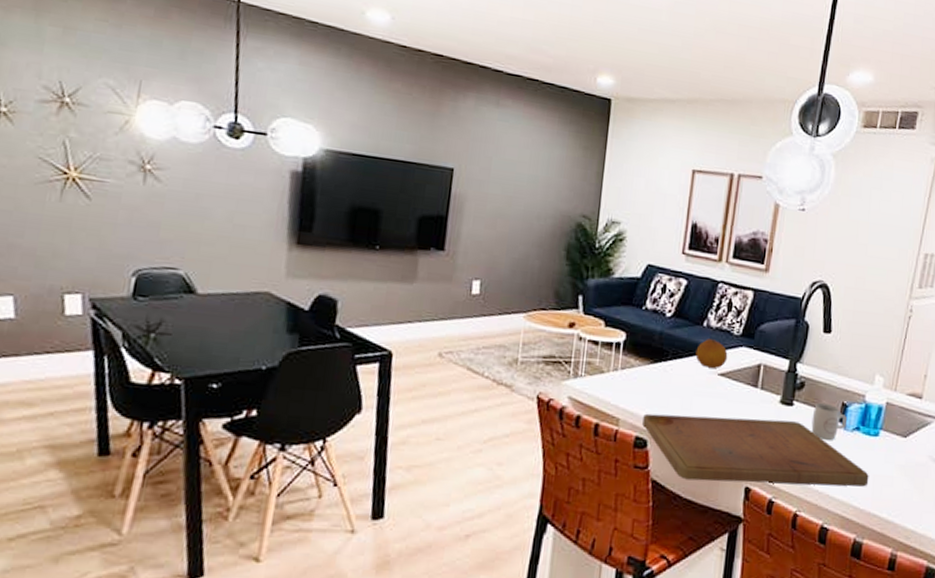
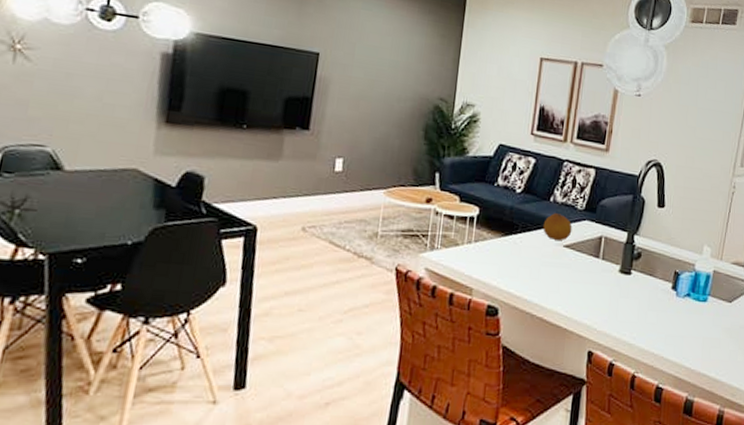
cutting board: present [642,413,869,487] -> none [494,283,699,349]
mug: present [811,402,848,440] -> none [647,271,680,306]

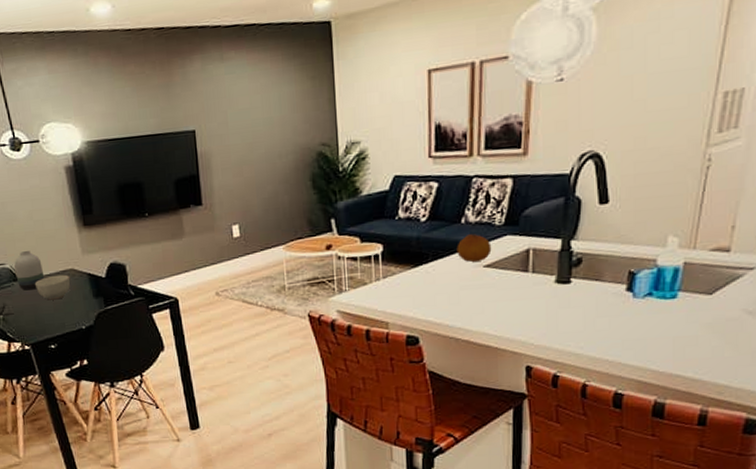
vase: none [55,136,98,185] -> present [13,251,45,291]
bowl: none [78,171,130,203] -> present [34,274,71,300]

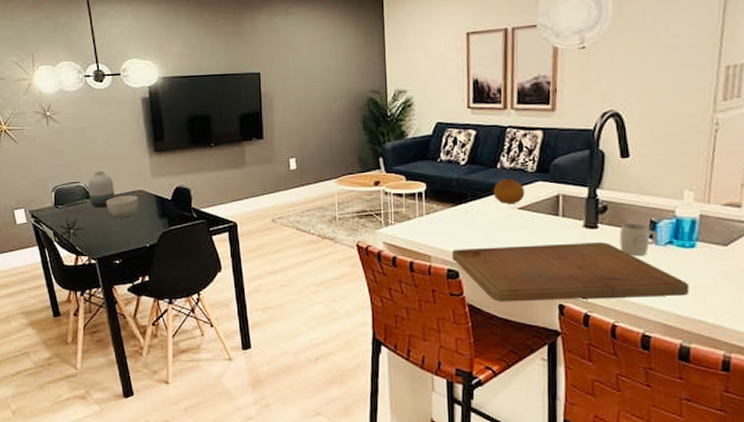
cutting board: none [412,298,668,367] -> present [452,242,690,302]
mug: none [594,274,637,310] -> present [619,222,659,256]

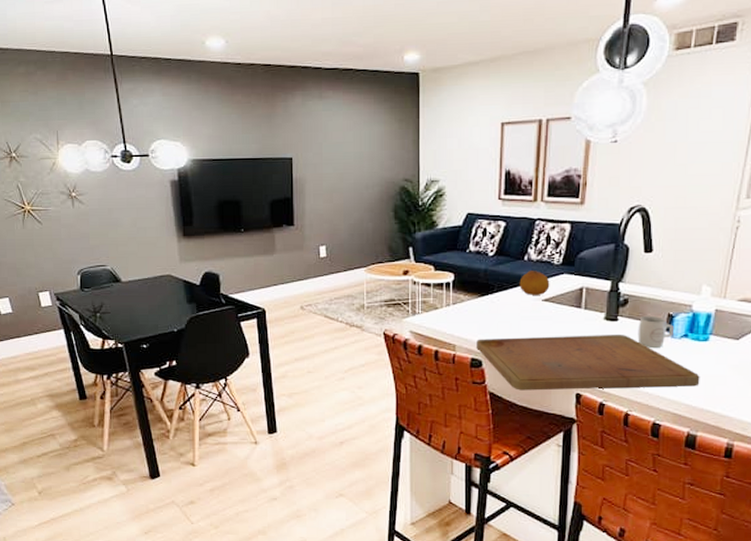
vase: present [87,172,115,208] -> none [114,255,143,292]
bowl: present [105,195,139,218] -> none [132,279,167,302]

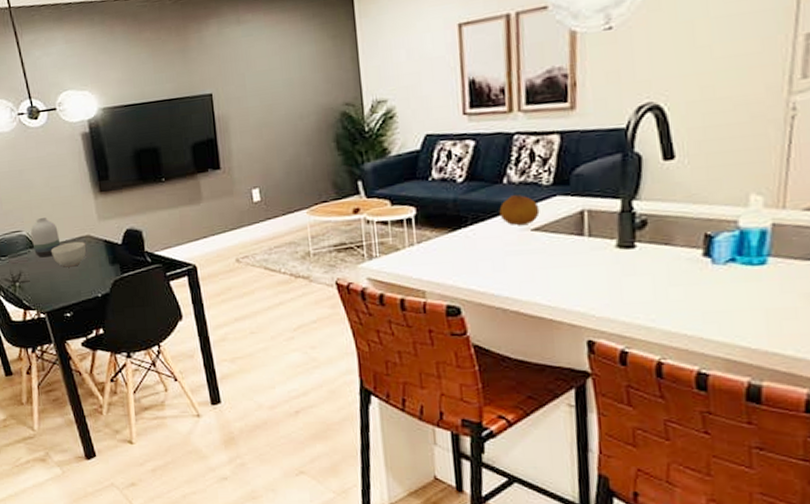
vase: none [114,255,143,292] -> present [30,218,61,258]
bowl: none [132,279,167,302] -> present [50,241,87,267]
cutting board: present [477,335,700,391] -> none [451,264,760,341]
mug: present [637,315,675,348] -> none [663,237,716,278]

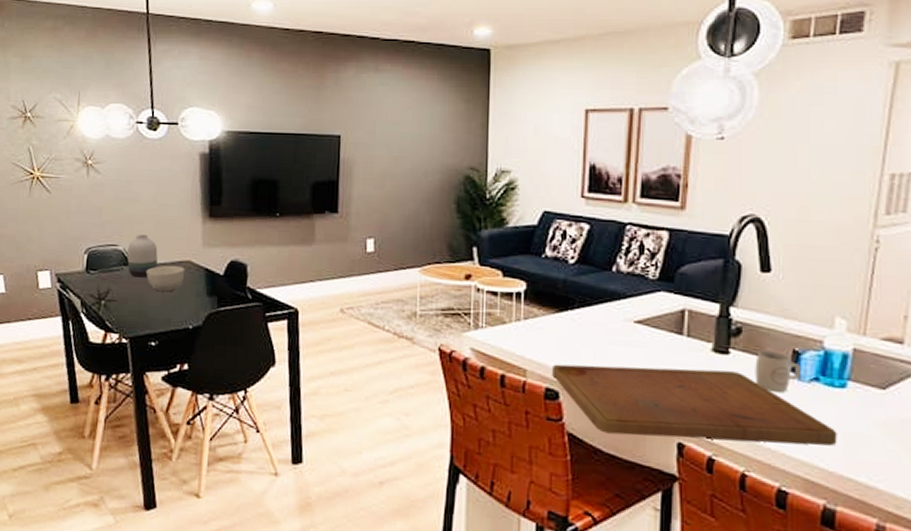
cutting board: none [451,264,760,341] -> present [552,364,837,446]
fruit: present [499,195,540,225] -> none [606,284,644,315]
mug: none [663,237,716,278] -> present [755,349,802,392]

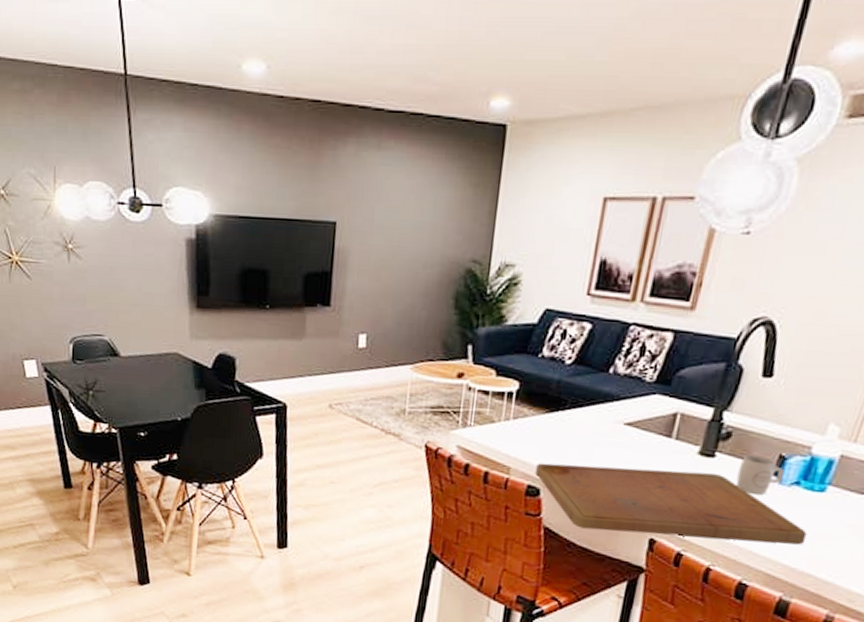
vase: present [126,235,158,278] -> none [112,325,145,369]
bowl: present [145,265,186,292] -> none [132,356,173,384]

